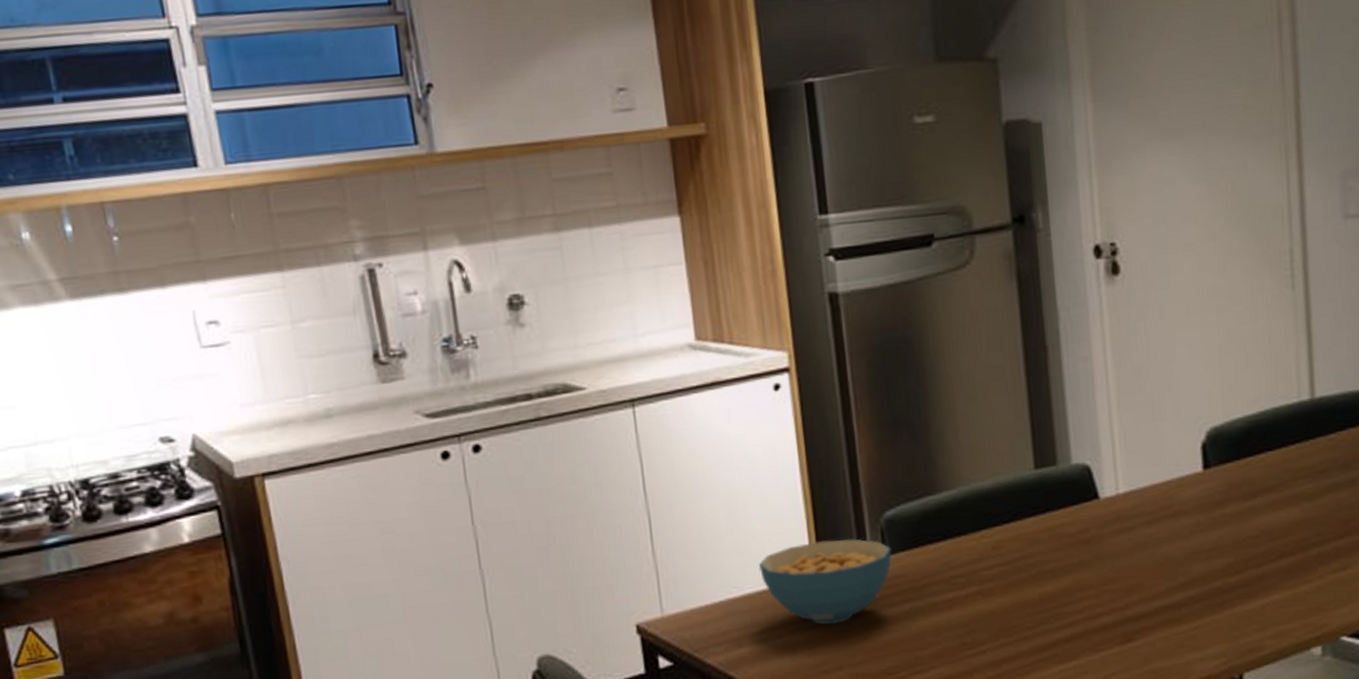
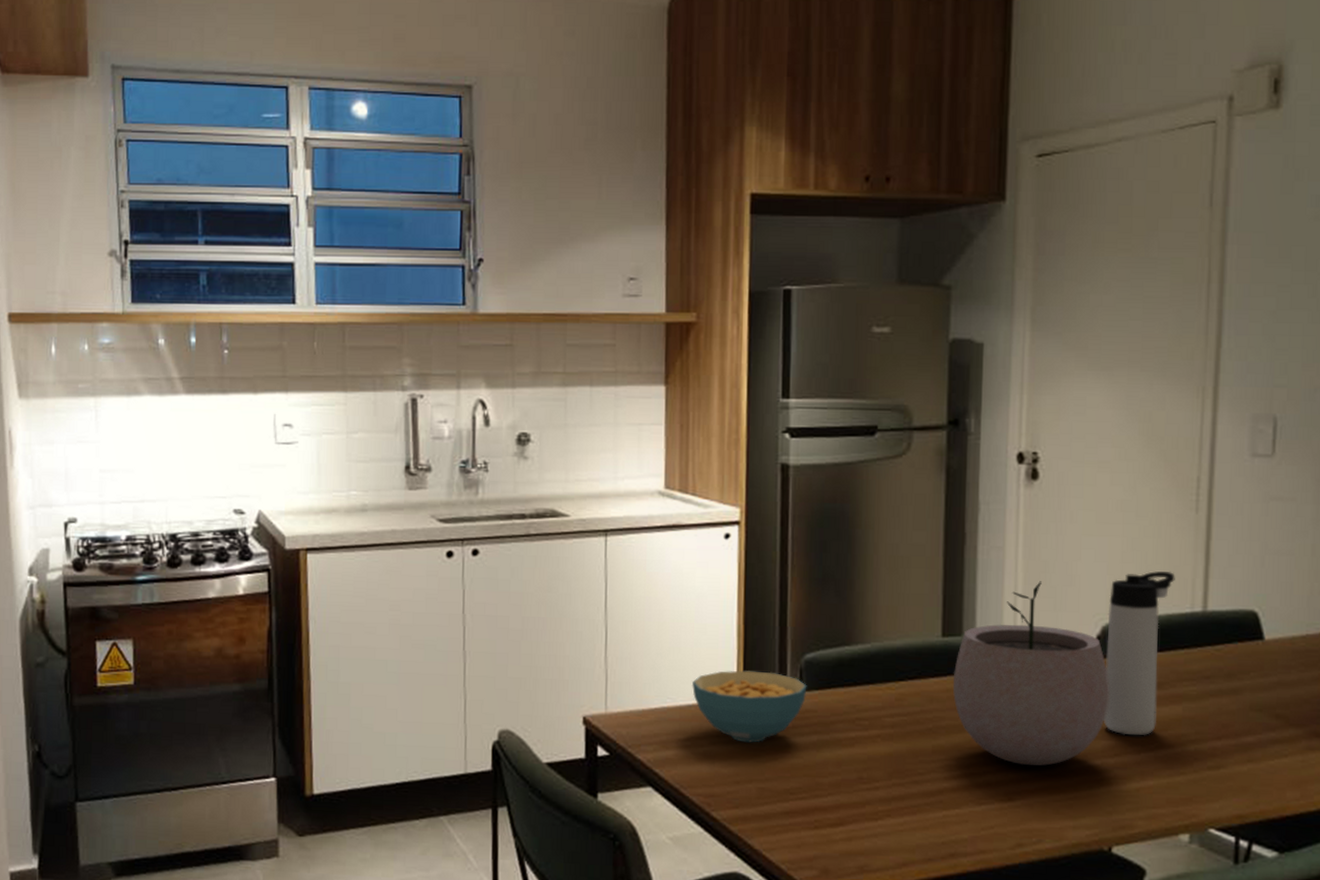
plant pot: none [1052,390,1223,600] -> present [952,581,1110,766]
thermos bottle: none [1211,360,1278,549] -> present [1104,571,1175,736]

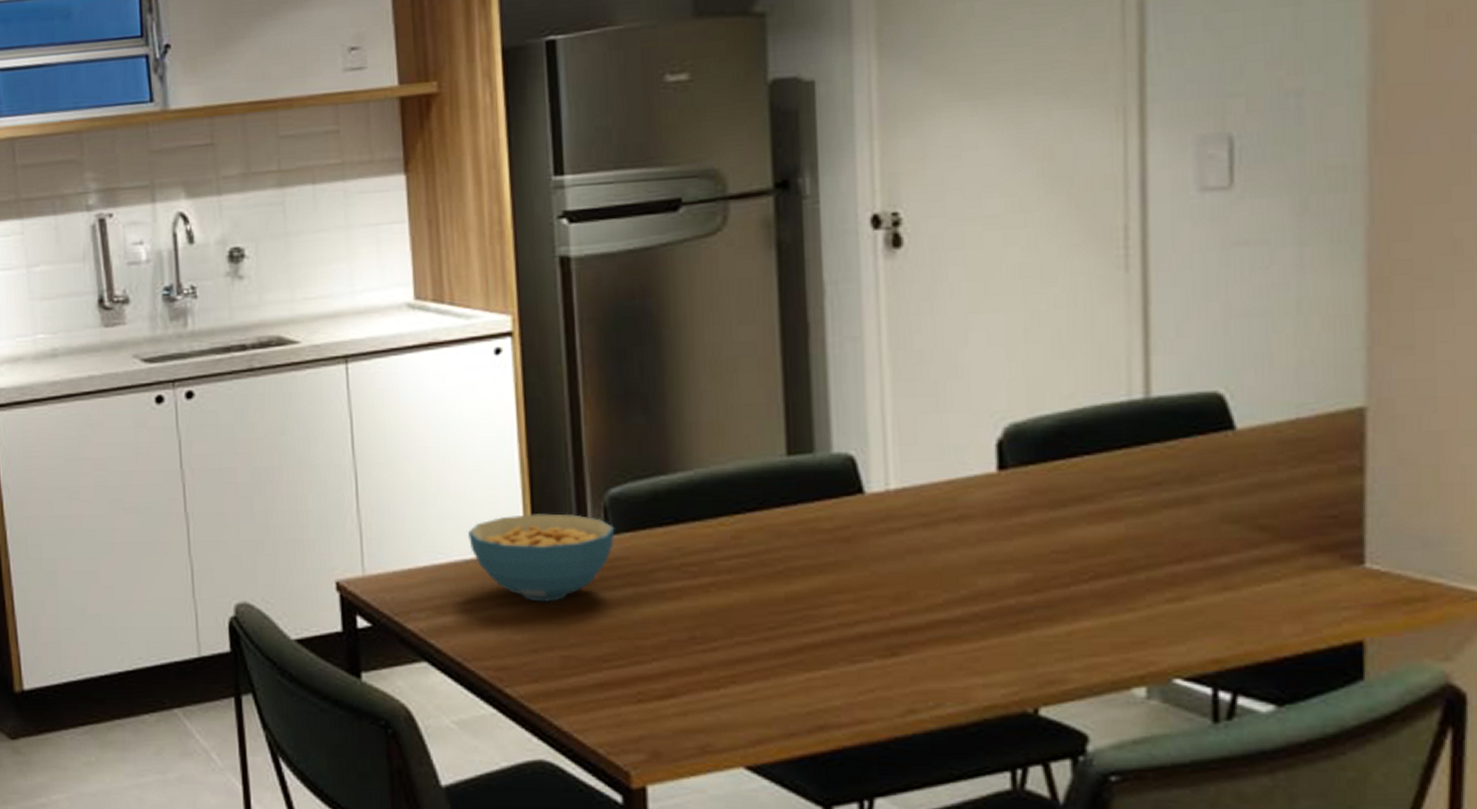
plant pot: present [952,581,1110,766] -> none [805,376,1021,611]
thermos bottle: present [1104,571,1175,736] -> none [1011,351,1102,565]

